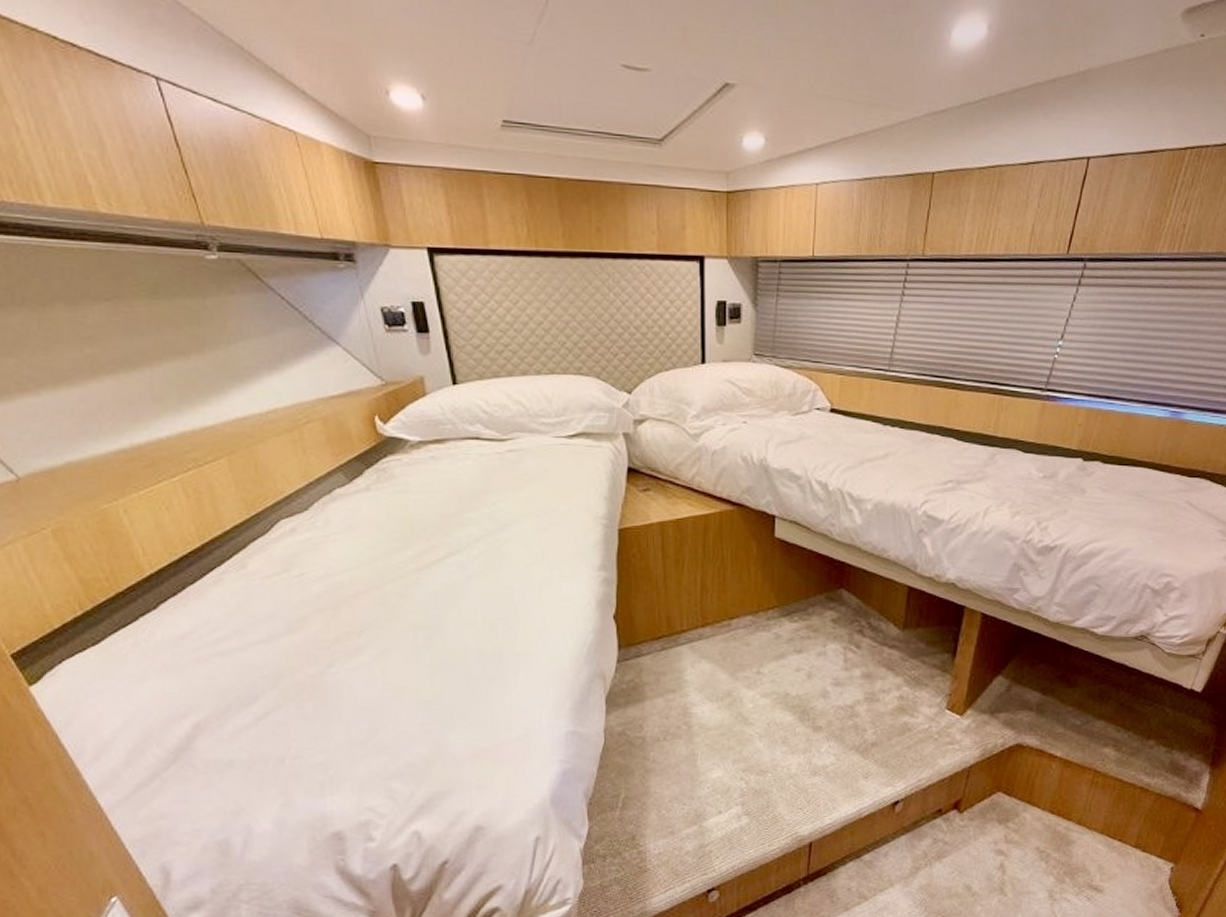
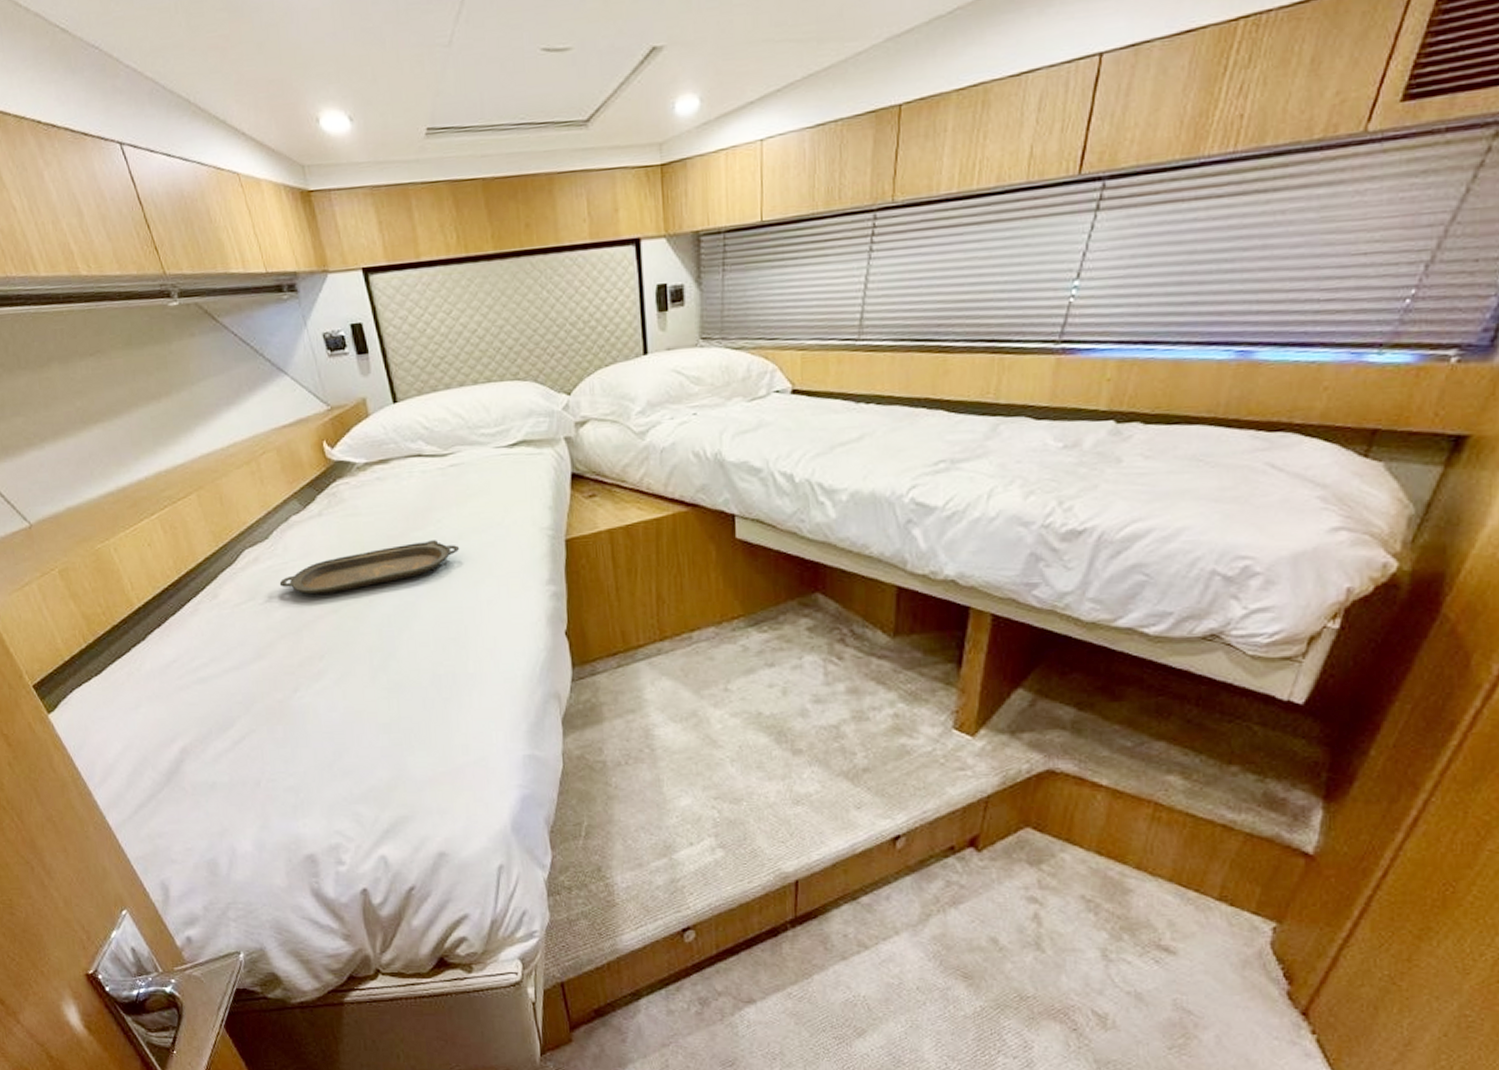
serving tray: none [318,522,514,569] -> present [279,540,460,595]

